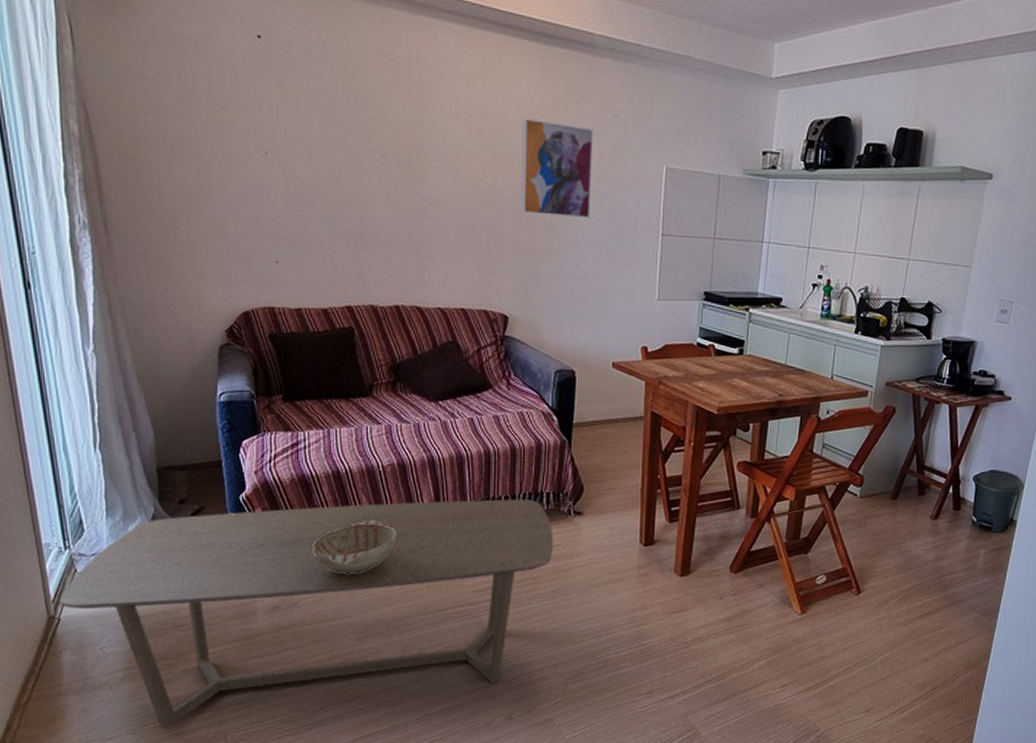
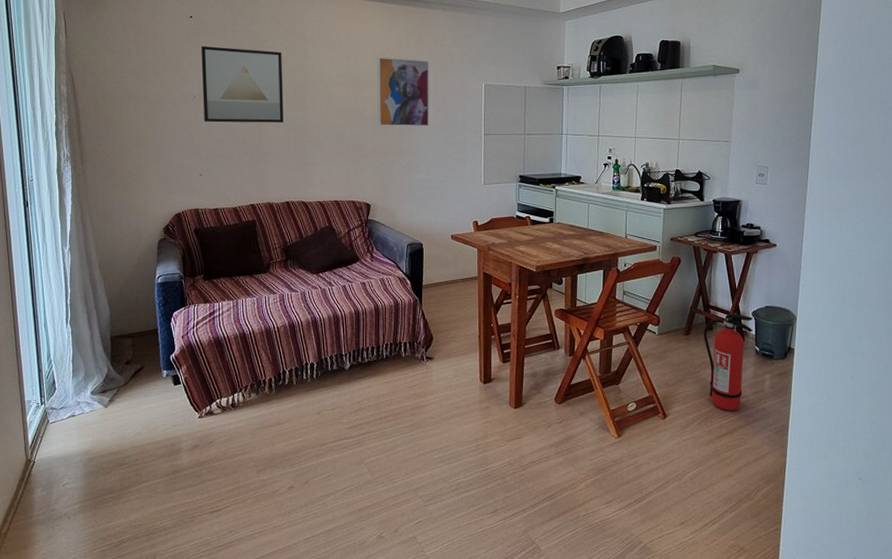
coffee table: present [59,499,554,728] -> none [35,348,411,552]
wall art: none [275,80,392,198] -> present [201,45,284,123]
decorative bowl: present [312,520,398,574] -> none [224,371,289,416]
fire extinguisher: none [913,476,973,589] -> present [703,313,753,411]

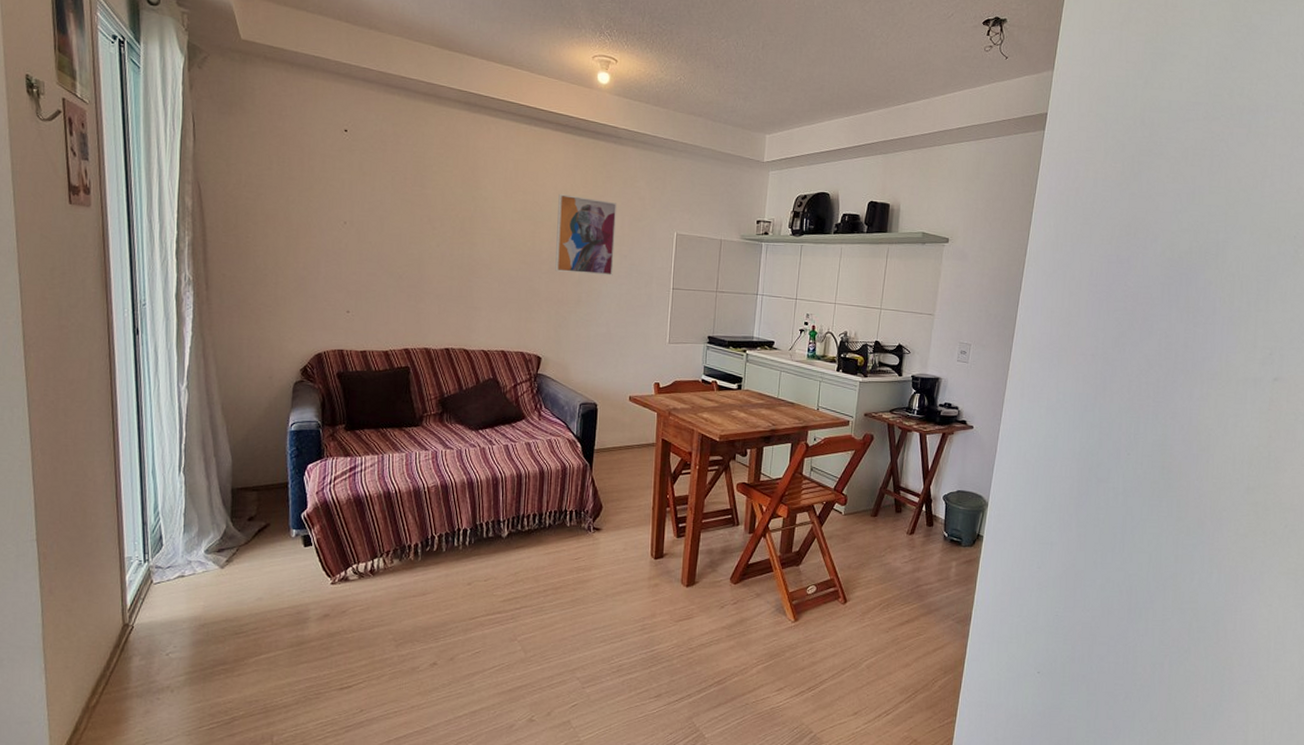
wall art: present [201,45,284,123] -> none [354,164,450,259]
fire extinguisher: present [703,313,753,411] -> none [891,496,943,599]

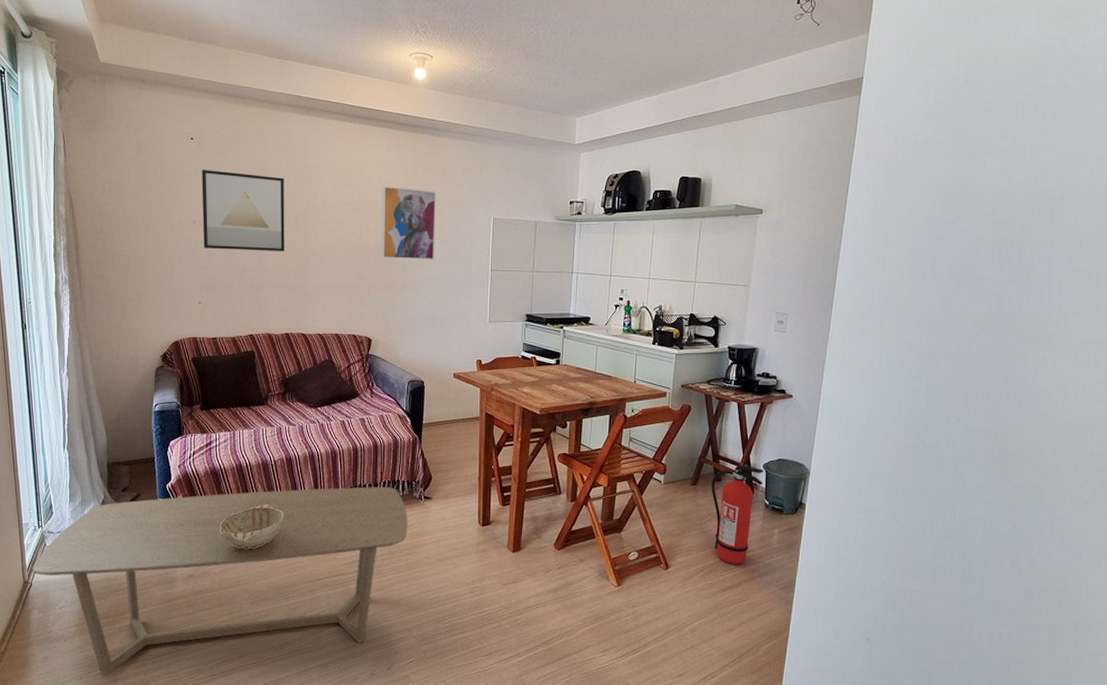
coffee table: none [134,516,575,730] -> present [32,486,408,675]
wall art: none [354,164,450,259] -> present [202,169,285,251]
decorative bowl: none [362,535,438,585] -> present [219,504,285,549]
fire extinguisher: none [891,496,943,599] -> present [711,464,764,565]

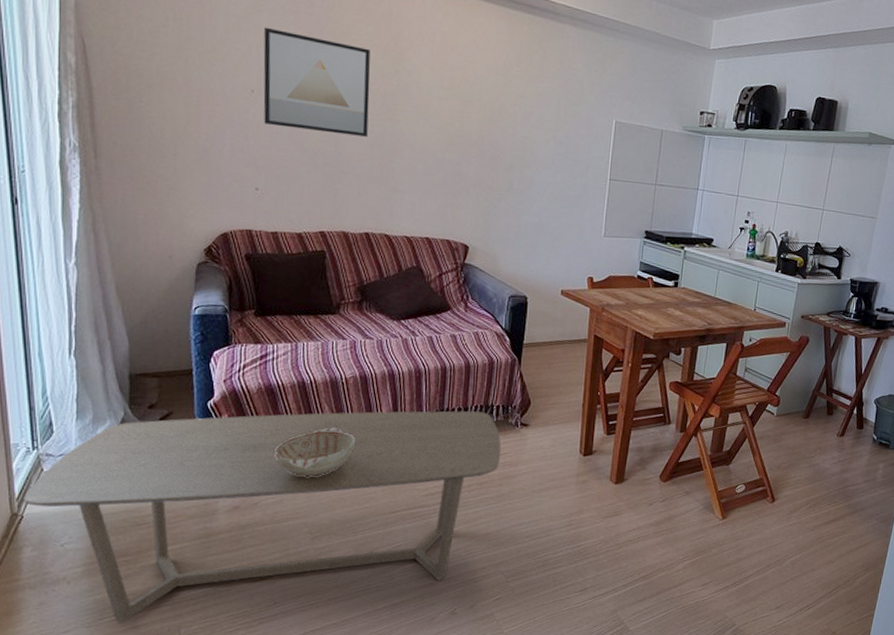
wall art: present [381,186,437,260] -> none [485,72,553,163]
fire extinguisher: present [711,464,764,565] -> none [821,399,875,499]

